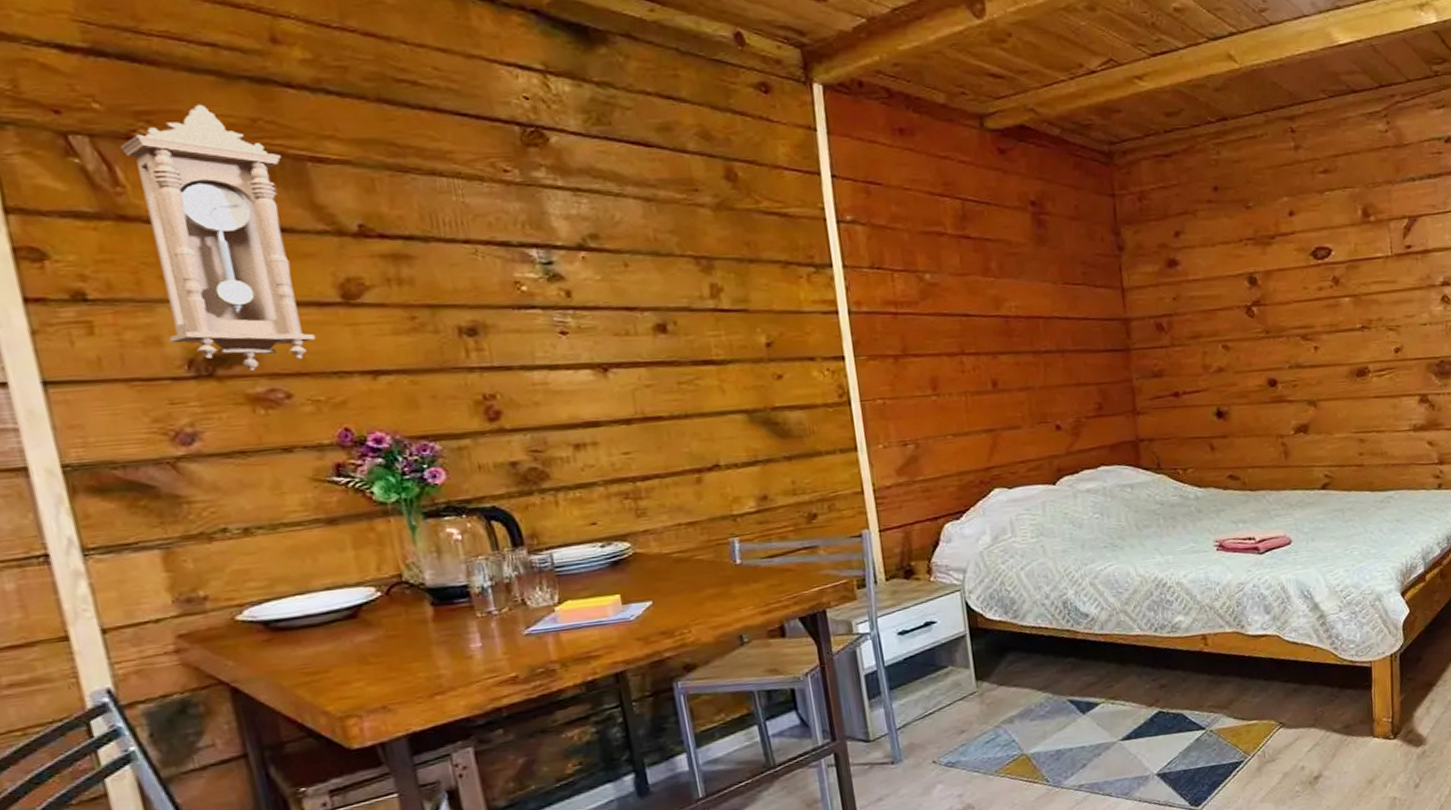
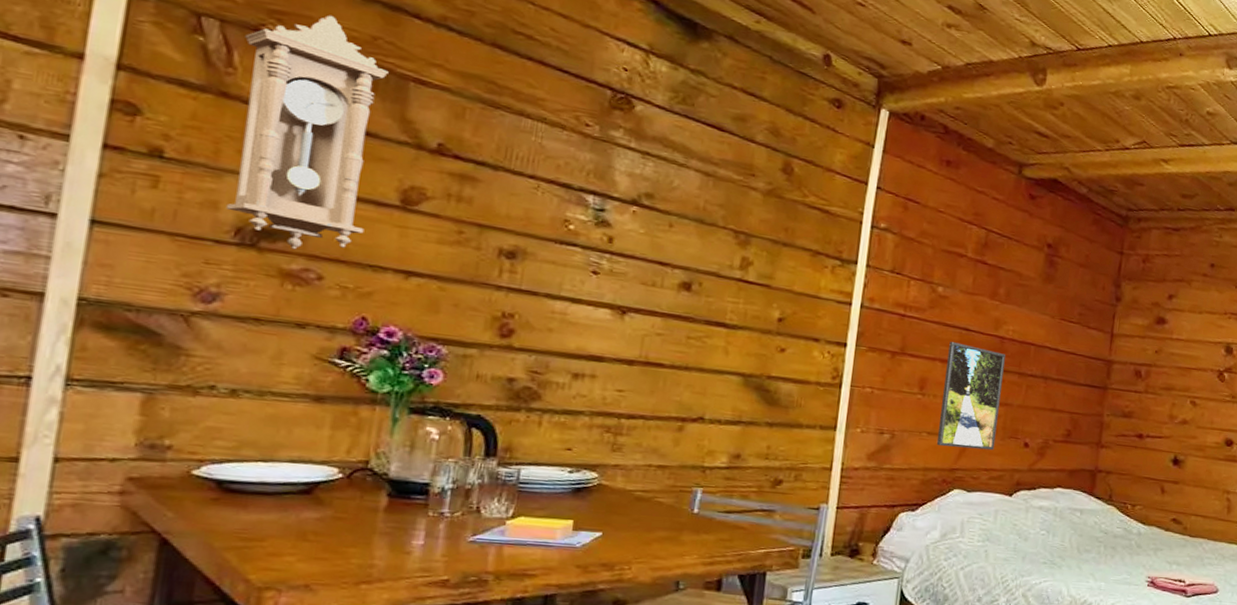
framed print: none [952,331,1026,447] -> present [936,342,1005,451]

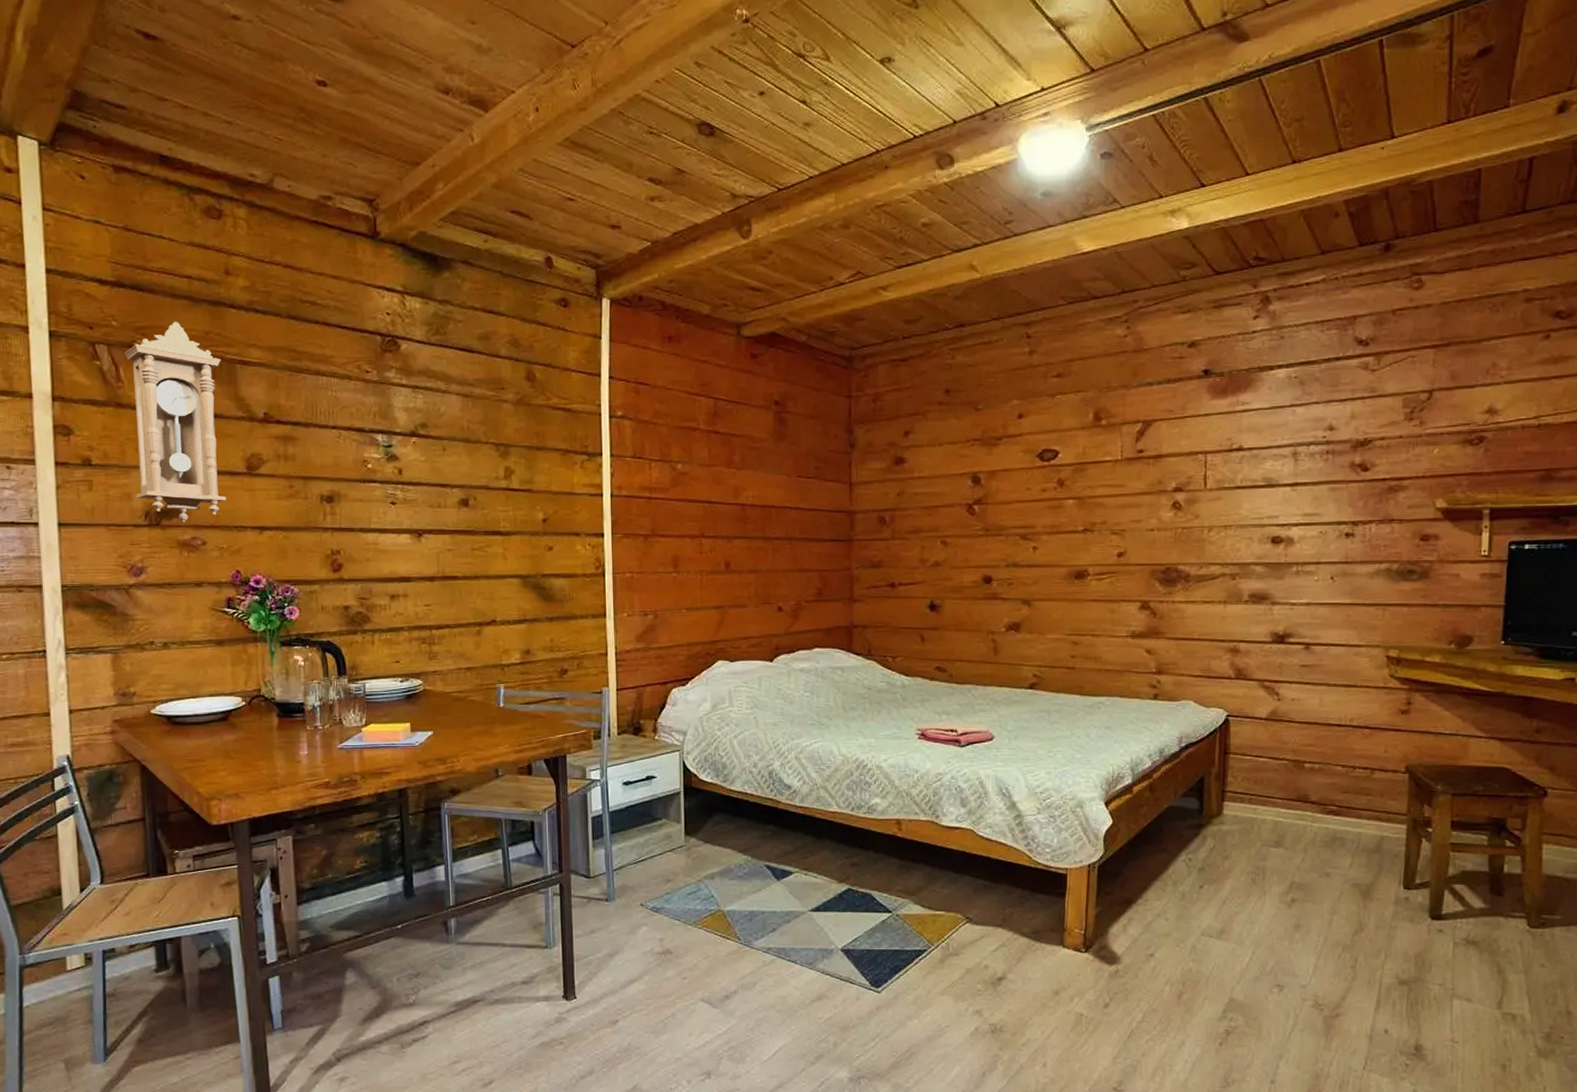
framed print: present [936,342,1005,451] -> none [695,516,750,621]

